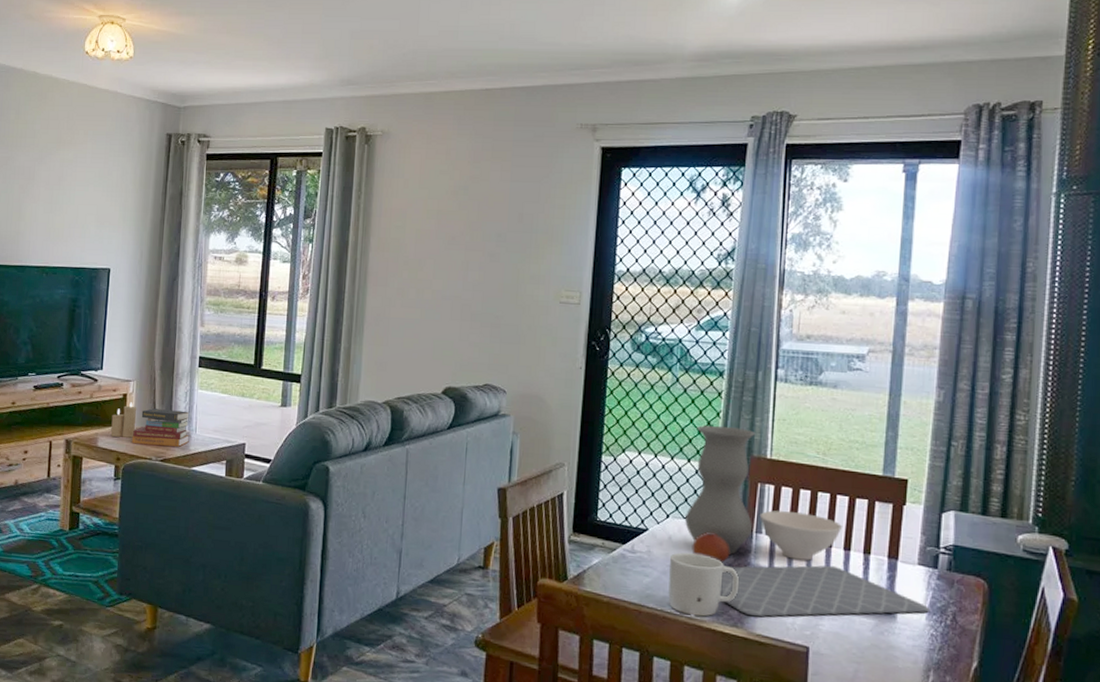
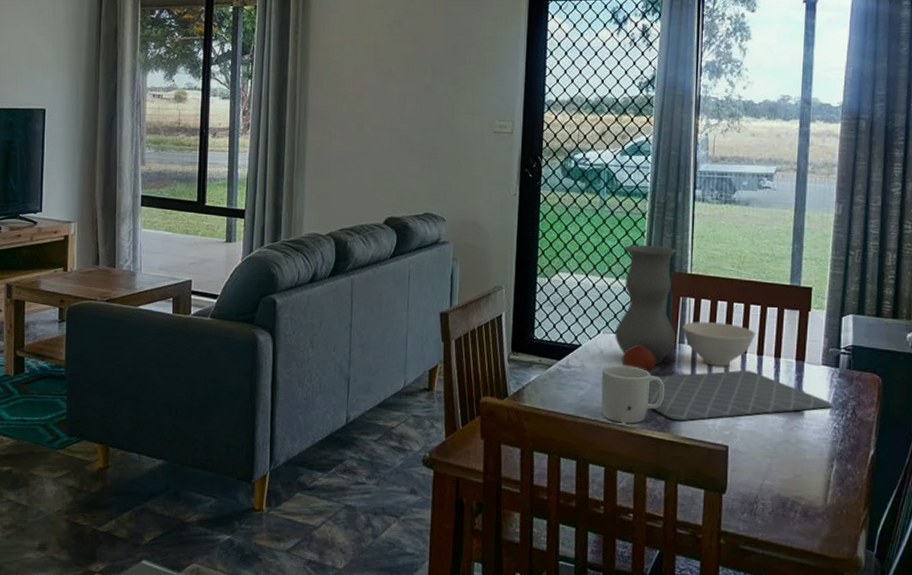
candle: present [110,402,137,438] -> none [53,243,80,279]
books: present [131,408,190,447] -> none [75,249,134,286]

